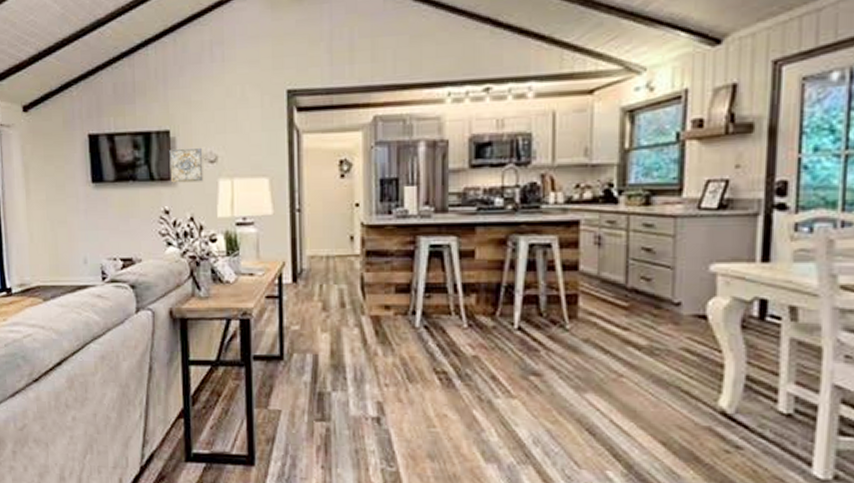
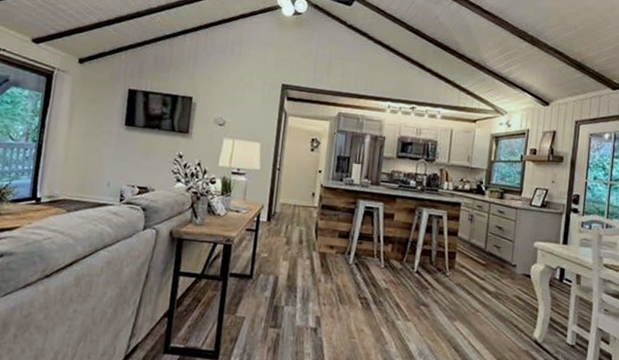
wall art: present [169,147,204,183] -> none [187,111,215,138]

